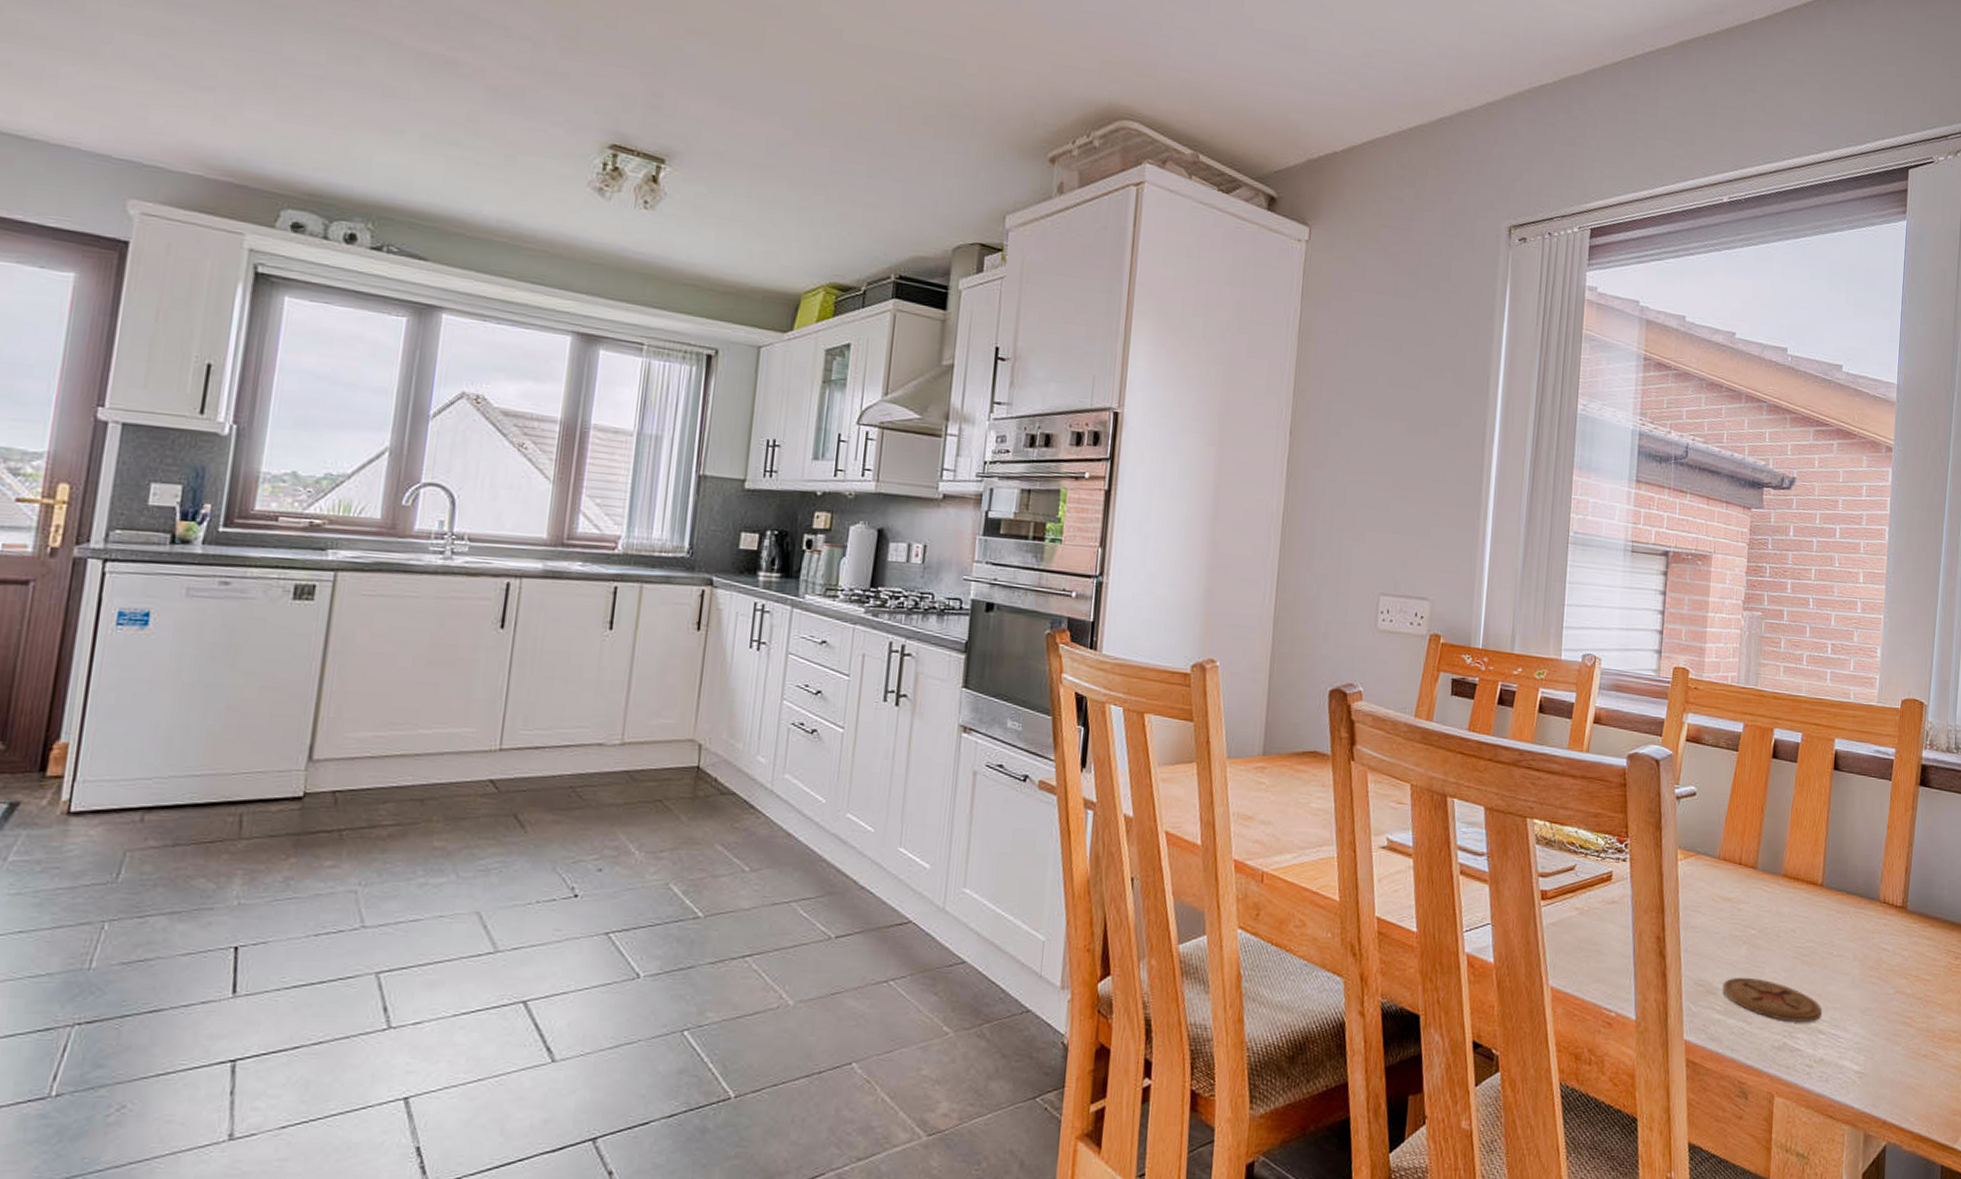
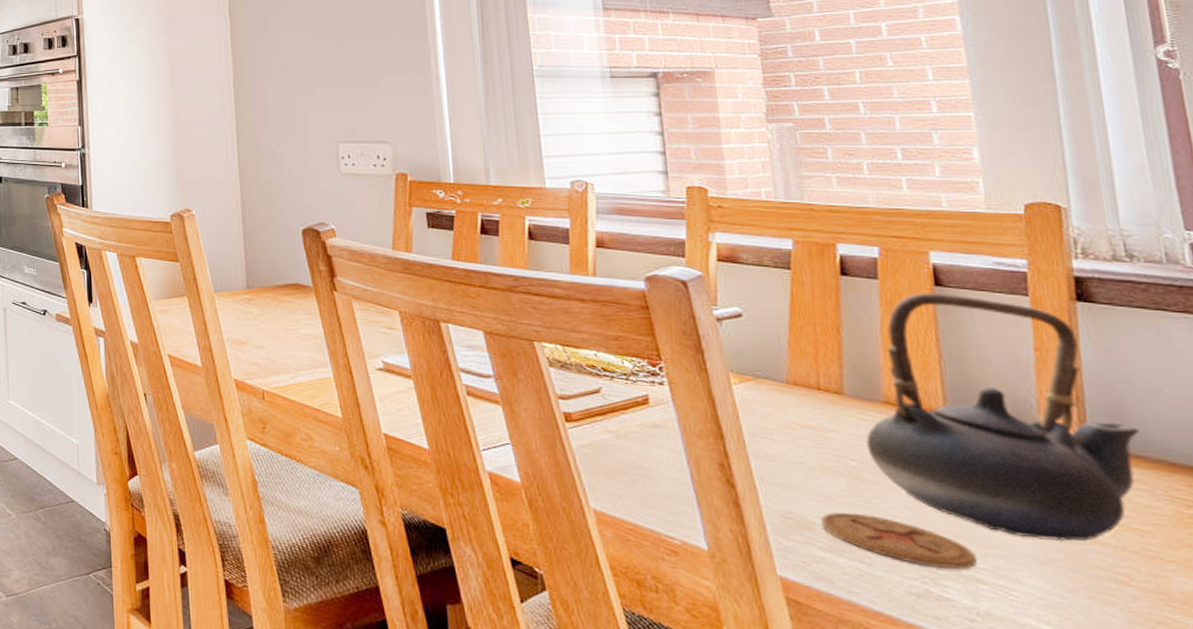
teapot: none [1765,776,1938,992] -> present [866,293,1140,541]

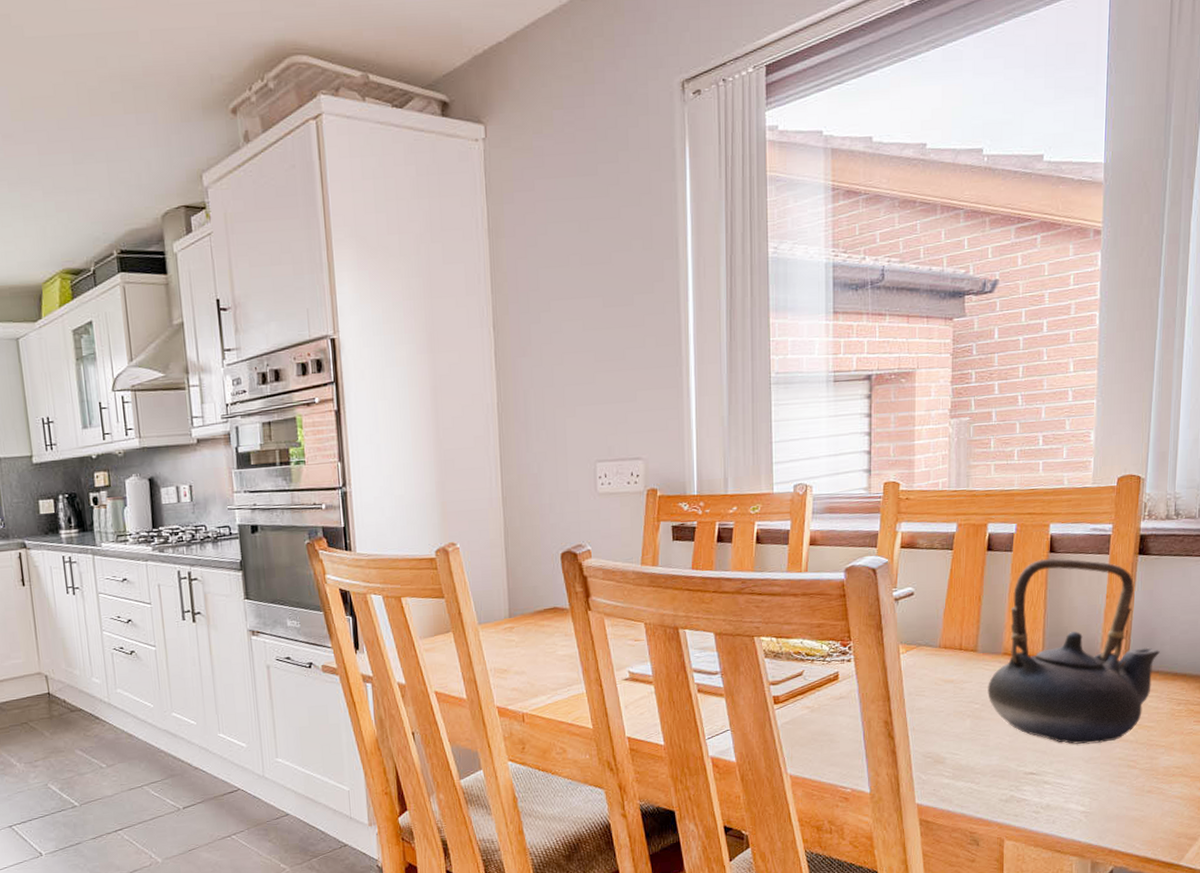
coaster: present [820,512,978,569] -> none [949,745,1047,778]

